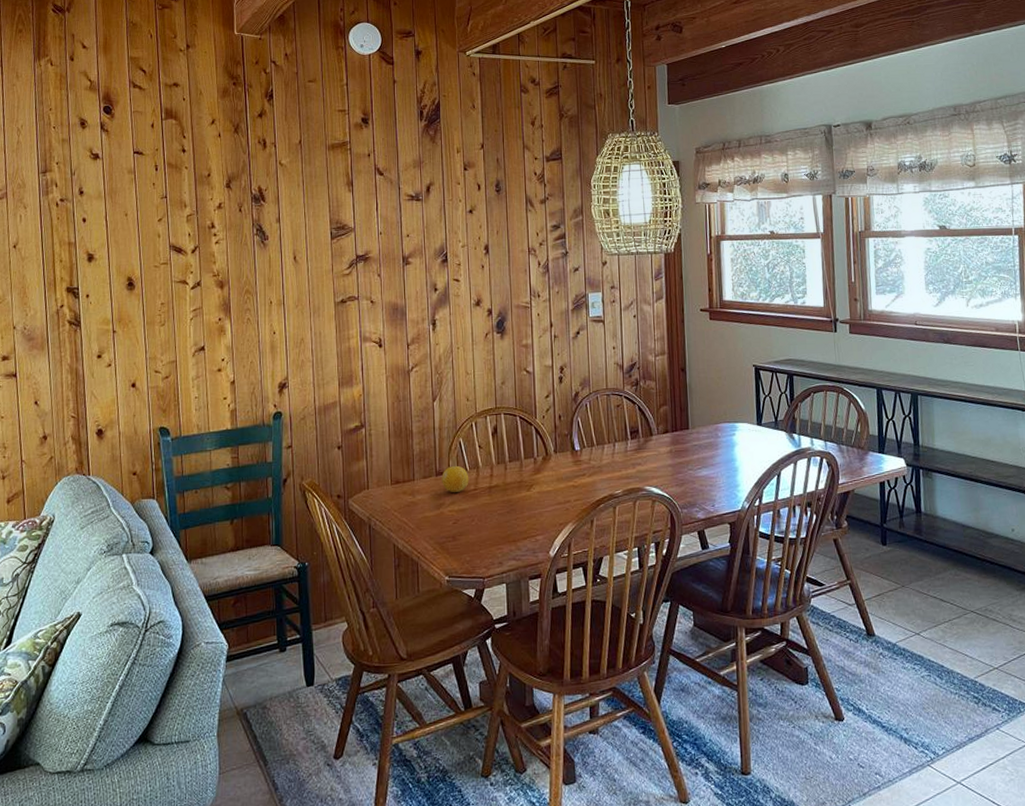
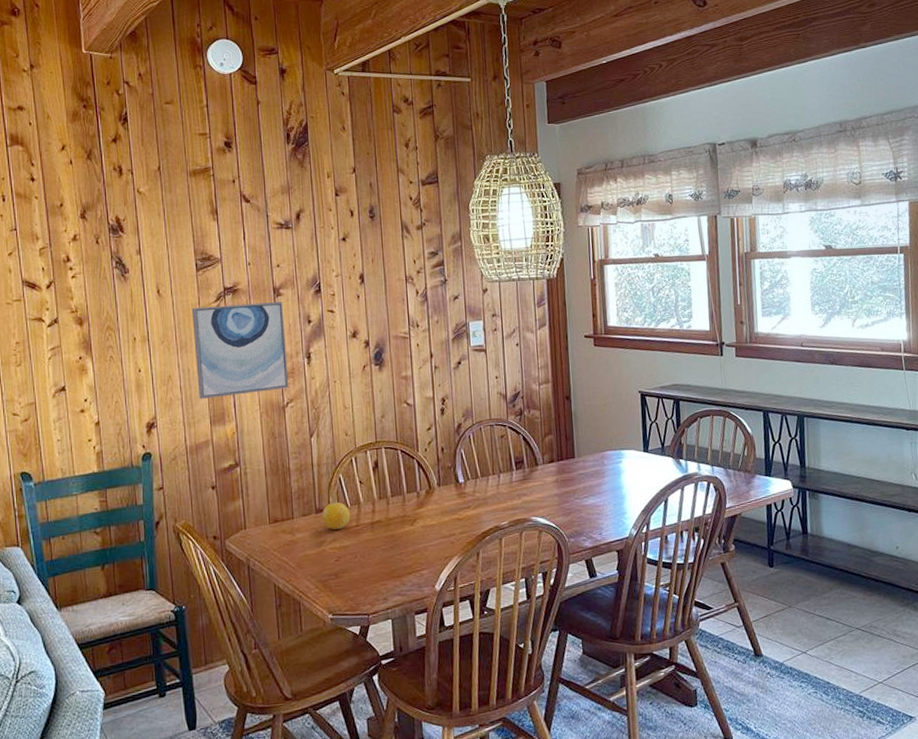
wall art: none [325,270,414,362] -> present [191,301,289,399]

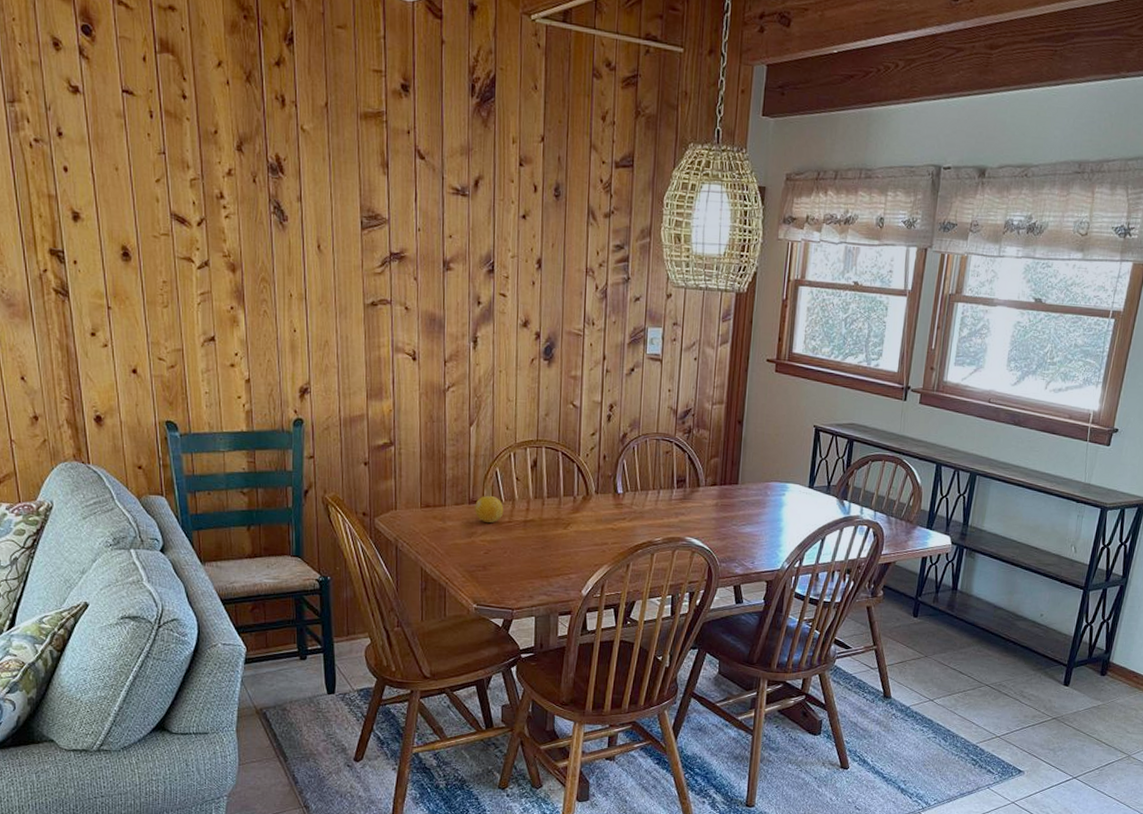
wall art: present [191,301,289,399] -> none [353,269,453,372]

